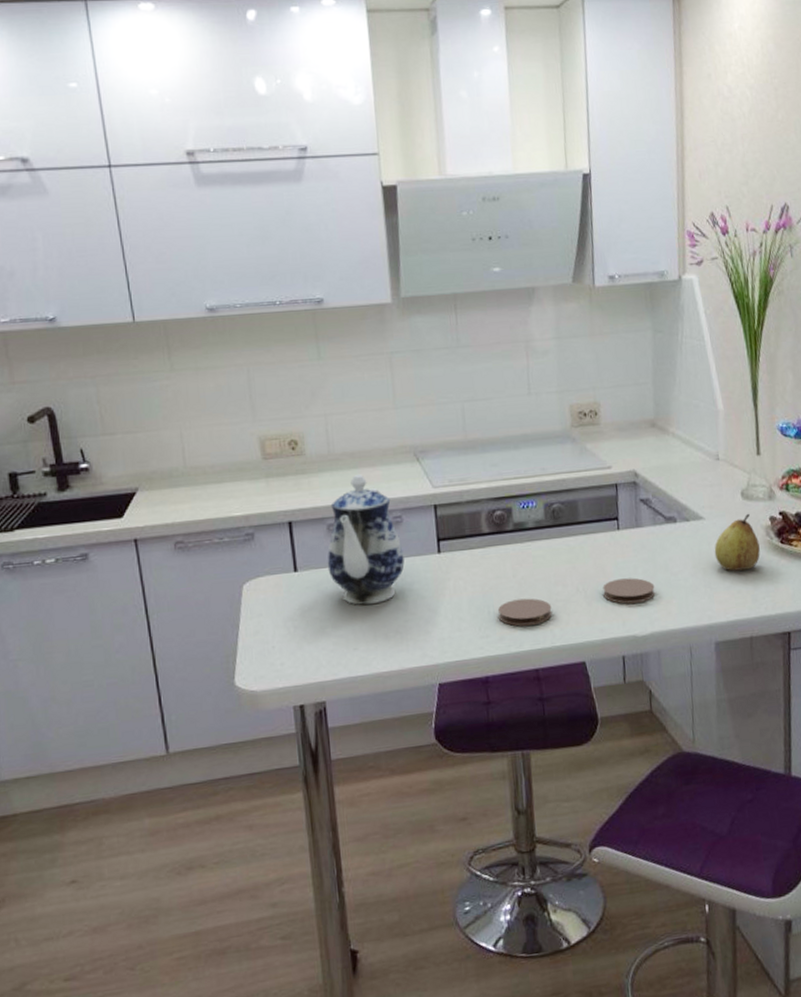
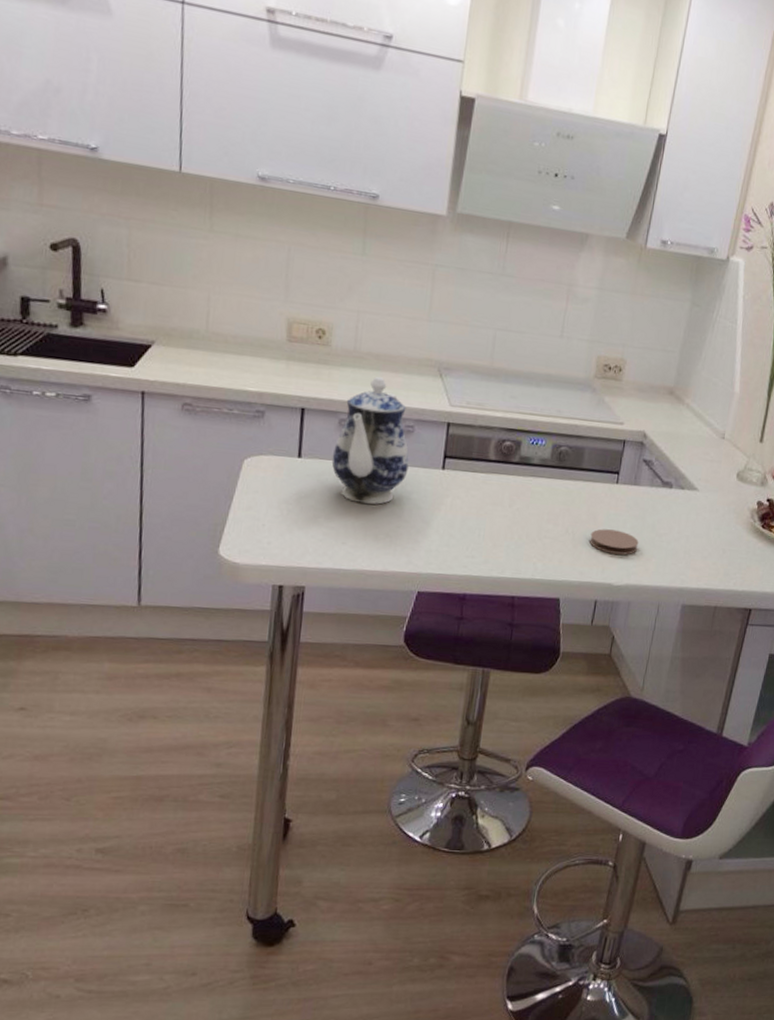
coaster: present [498,598,553,626] -> none [486,528,539,555]
fruit: present [714,513,760,571] -> none [700,493,743,545]

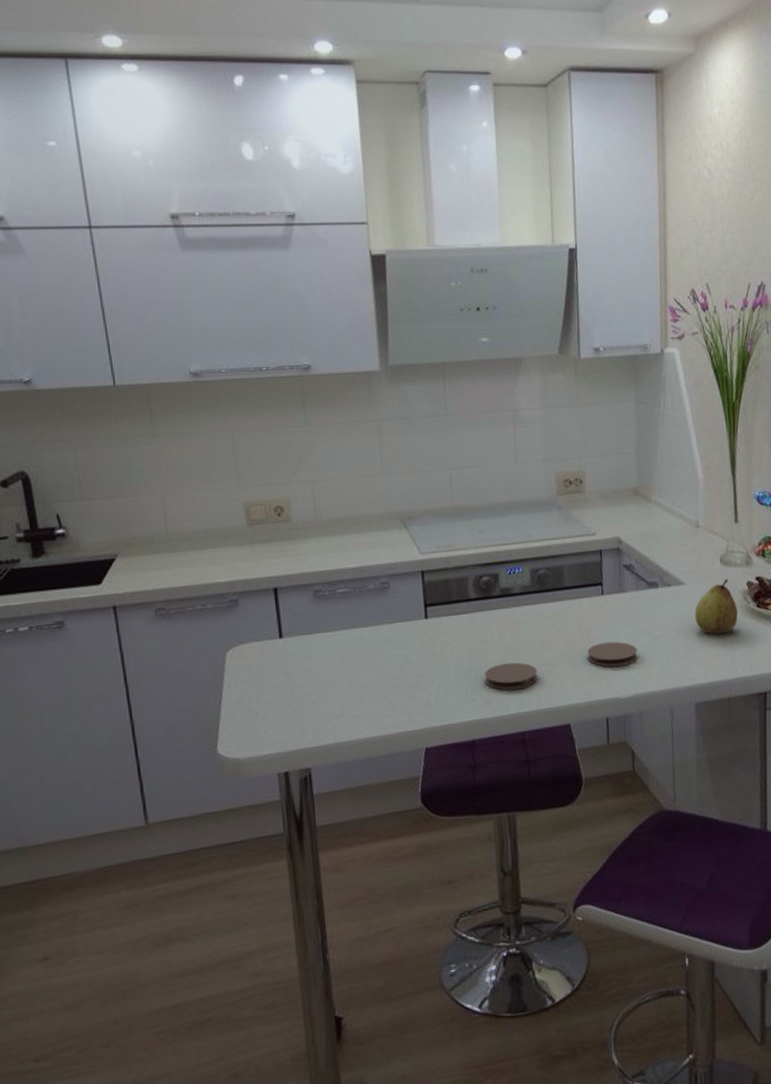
teapot: present [331,377,409,505] -> none [313,541,392,671]
coaster: none [486,528,539,555] -> present [484,662,538,690]
fruit: none [700,493,743,545] -> present [694,578,738,635]

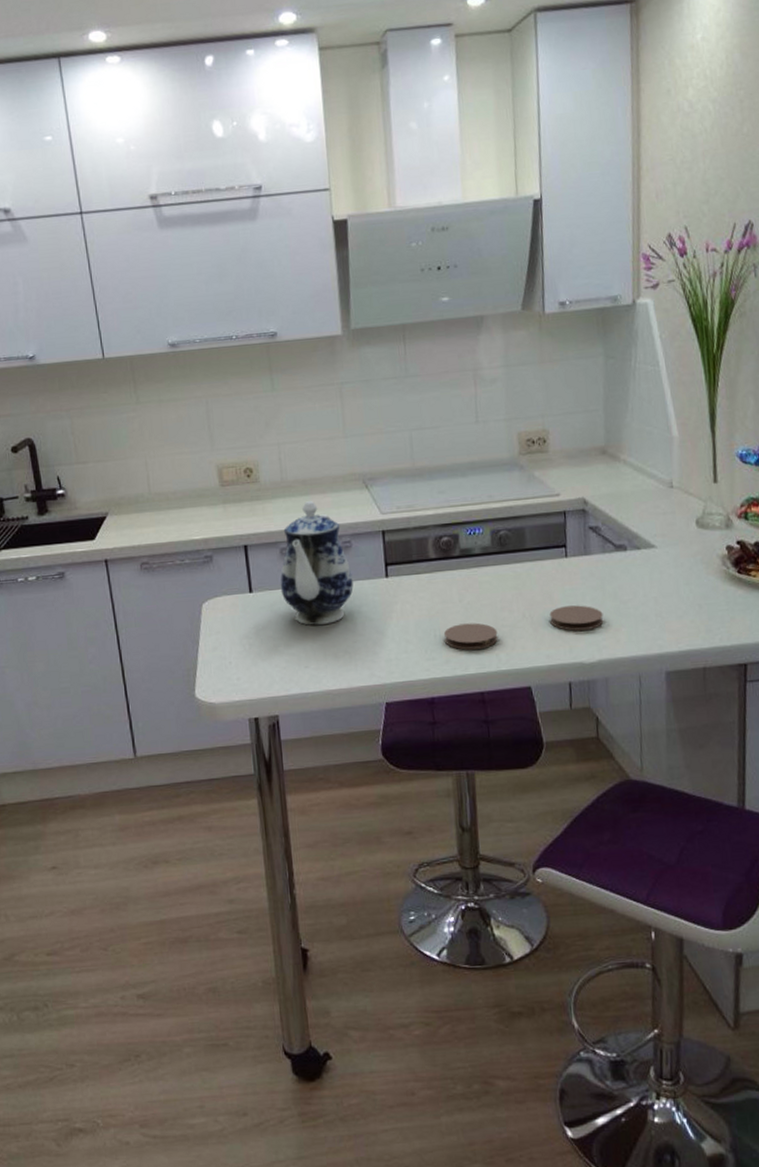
teapot: none [313,541,392,671] -> present [280,501,354,626]
fruit: present [694,578,738,635] -> none [666,542,716,601]

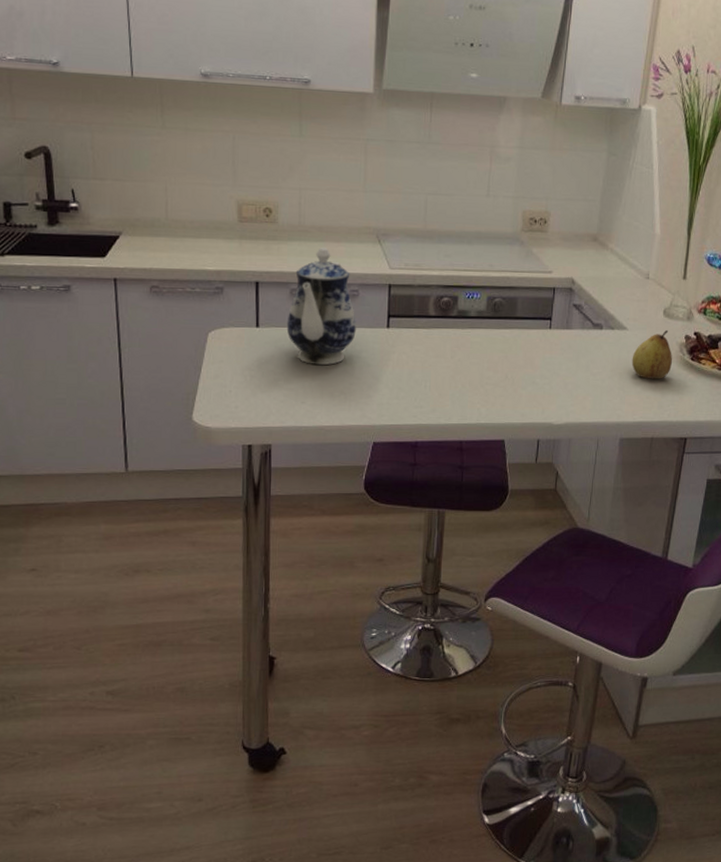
coaster: present [444,623,498,650] -> none [433,378,482,402]
coaster: present [549,605,604,631] -> none [528,372,575,395]
fruit: none [666,542,716,601] -> present [631,329,672,379]

